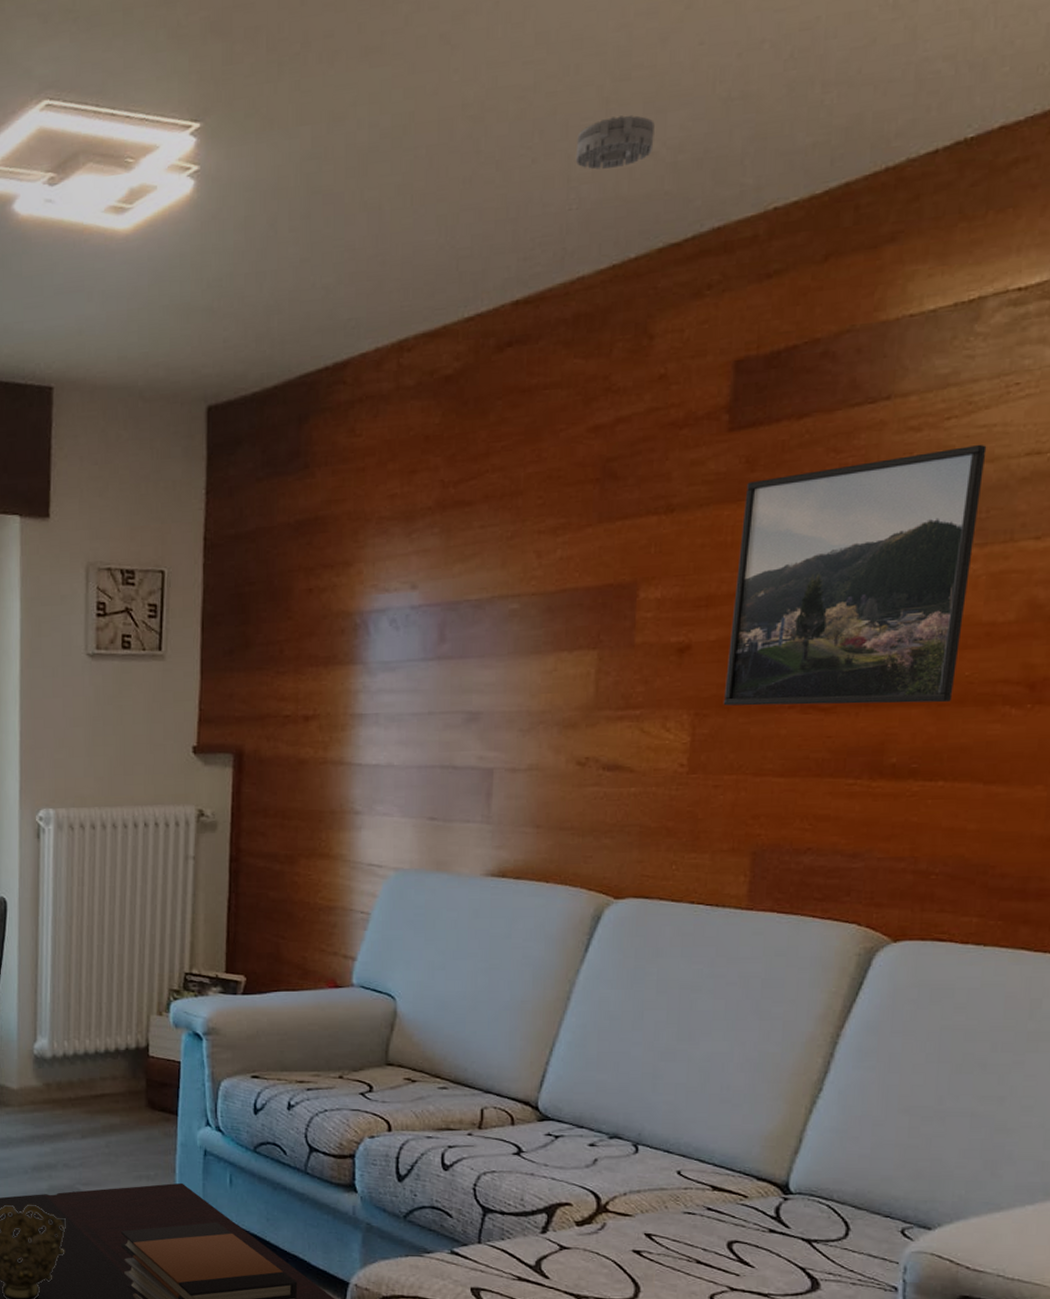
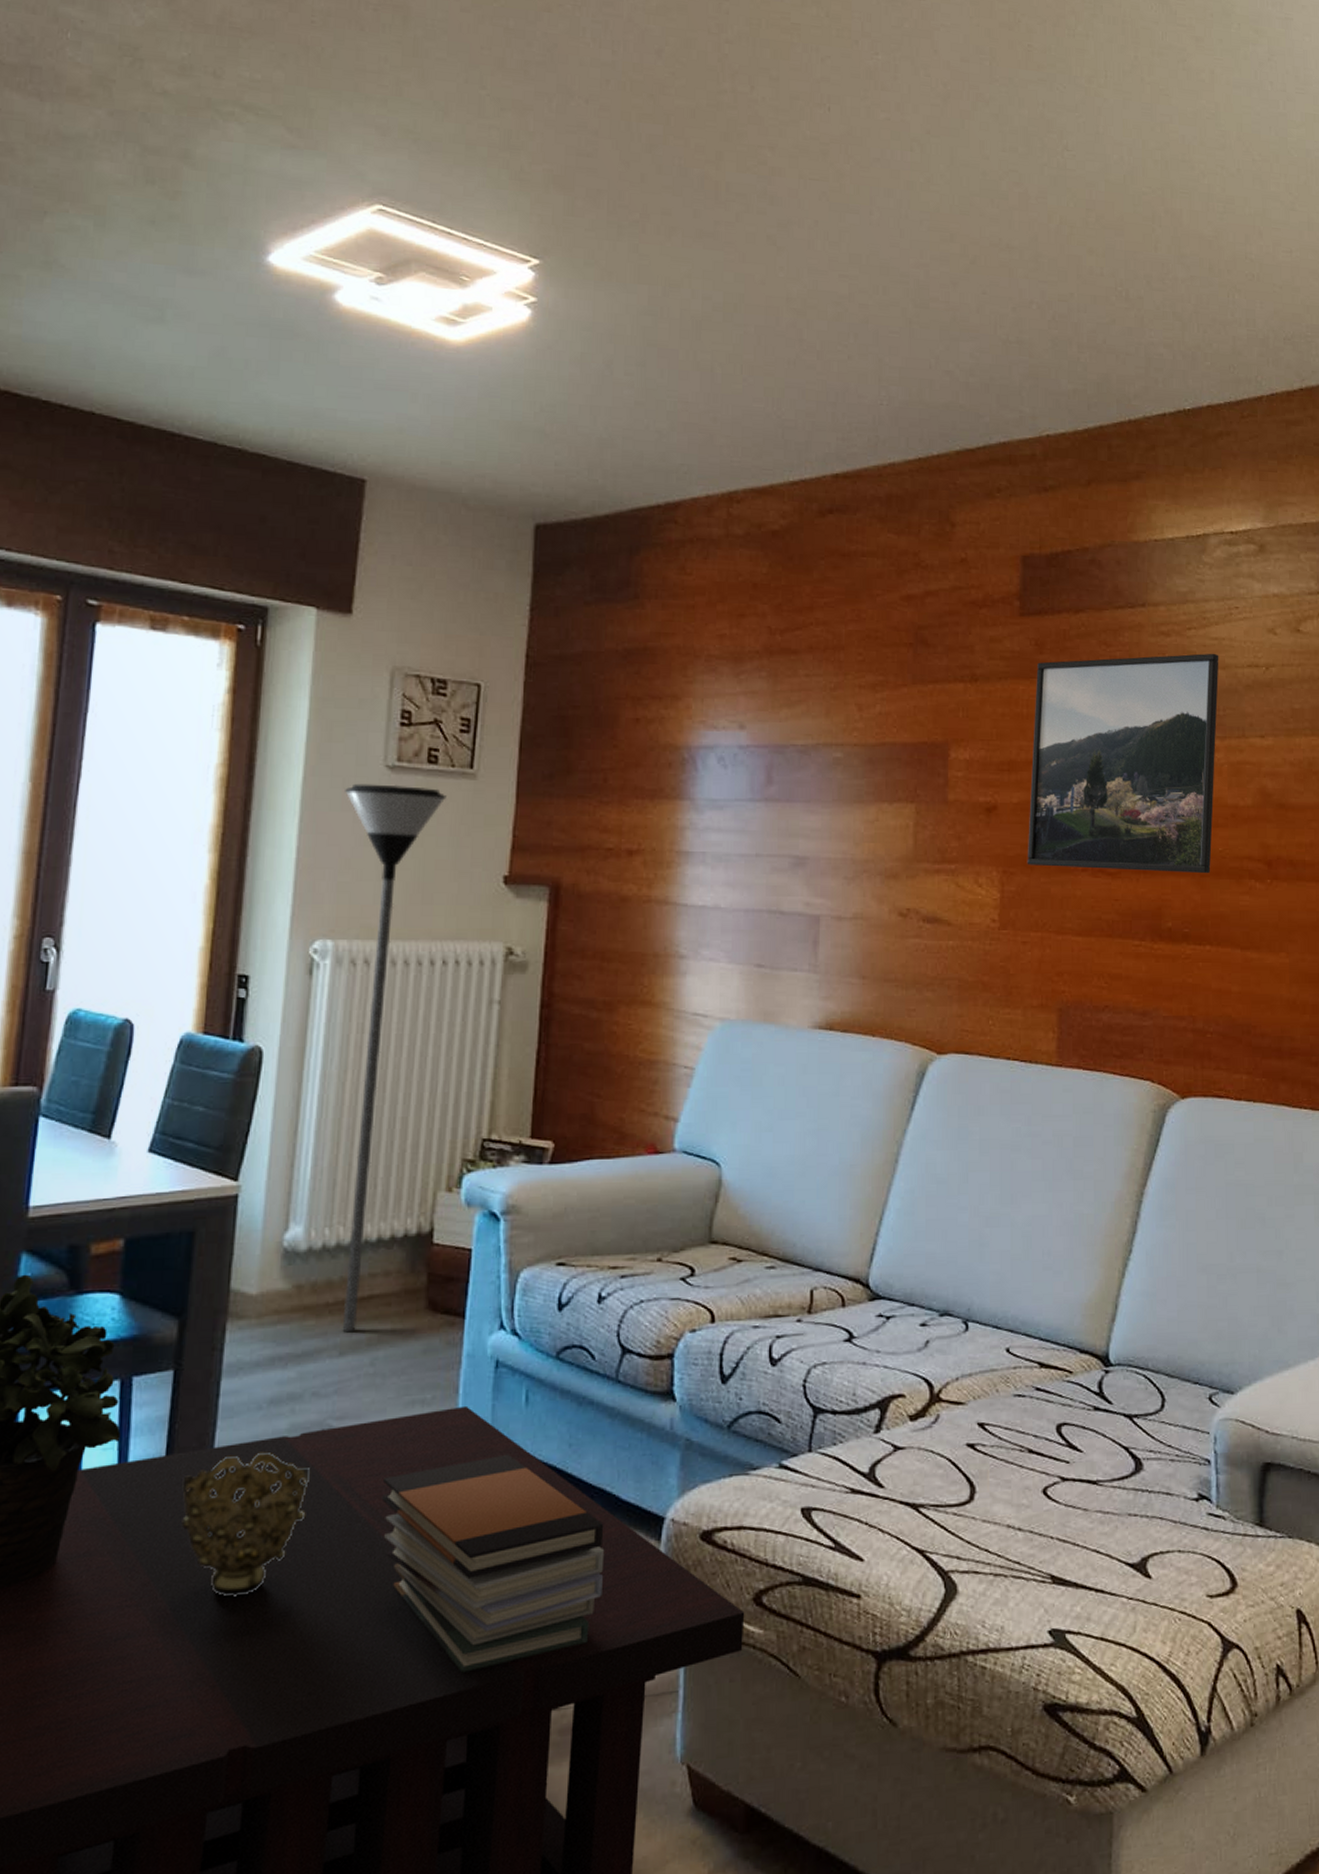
floor lamp: none [55,670,140,1121] -> present [342,783,447,1333]
smoke detector: present [575,114,655,170] -> none [885,335,949,378]

